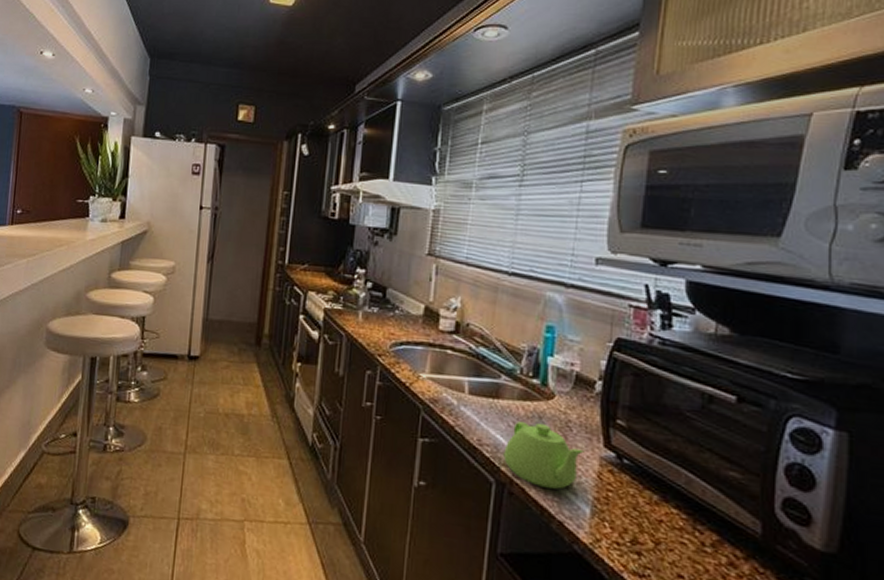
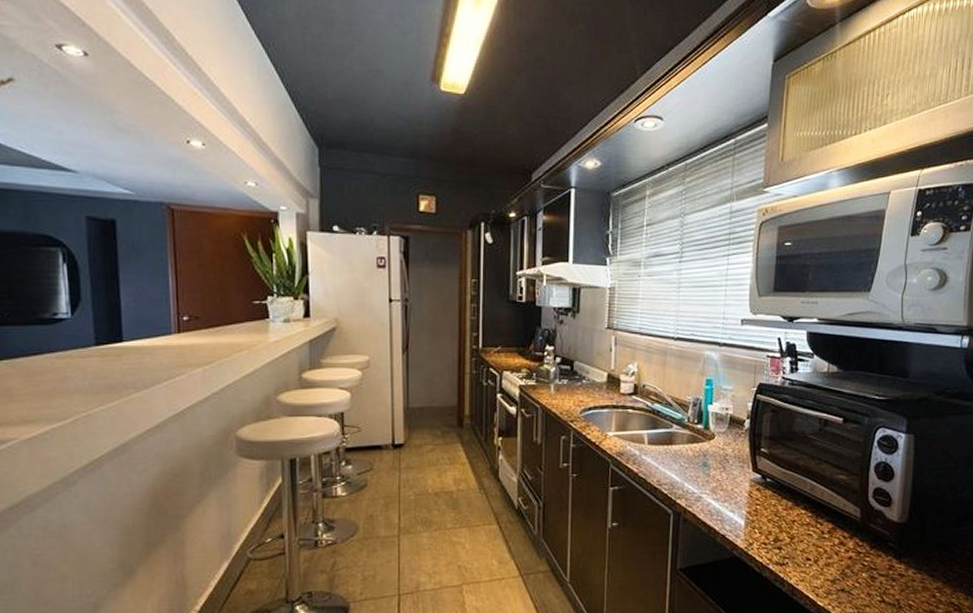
teapot: present [503,421,585,490] -> none [678,459,739,511]

